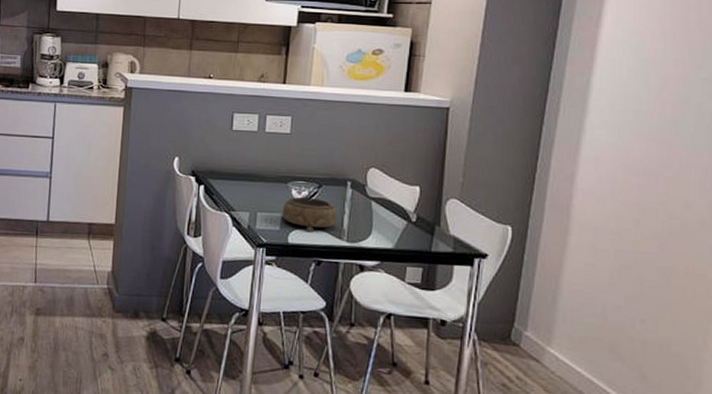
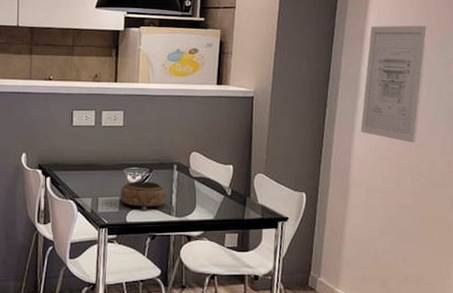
wall art: none [588,29,686,176] -> present [361,26,429,144]

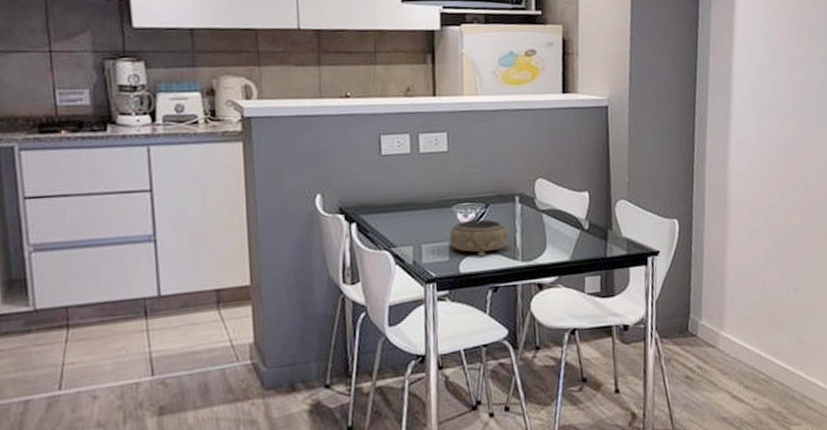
wall art: present [361,26,429,144] -> none [736,12,806,152]

